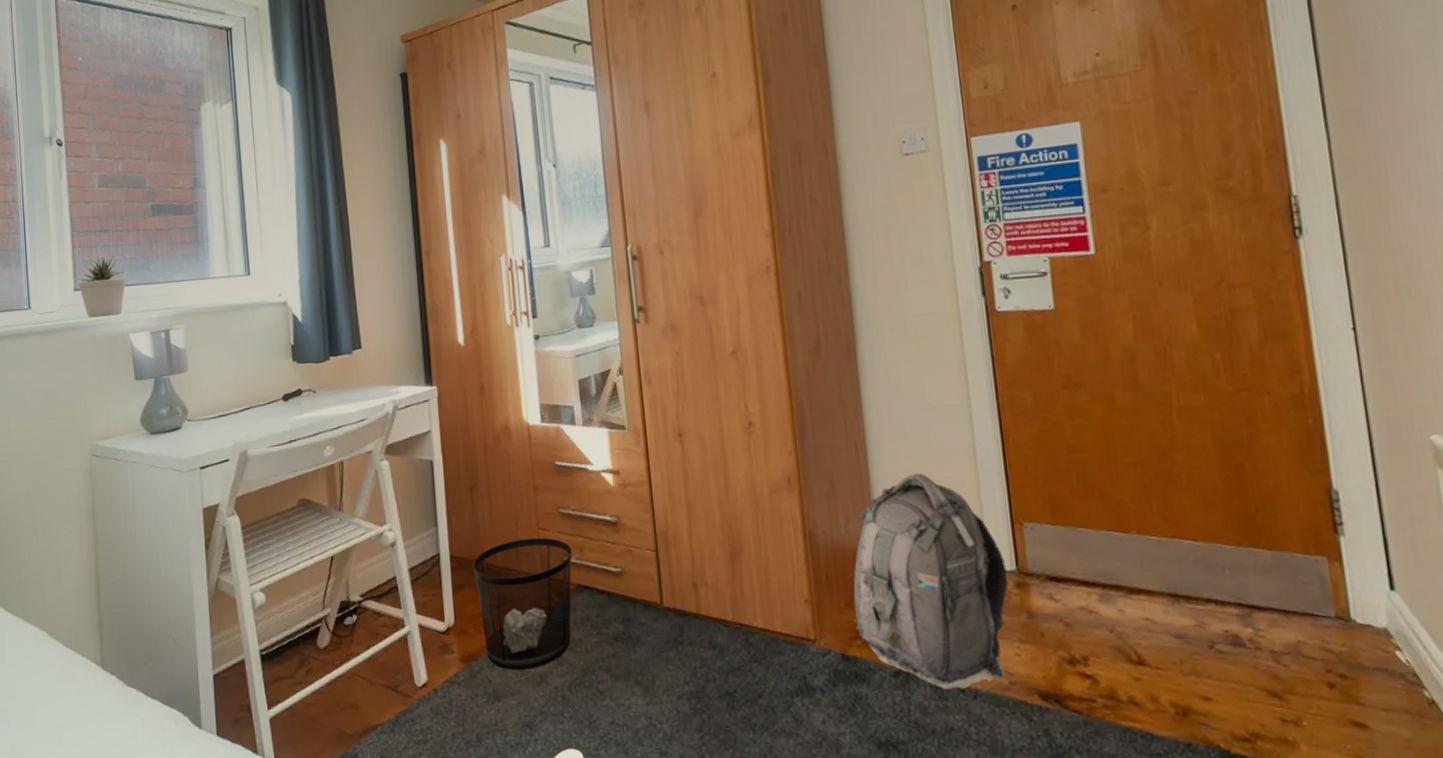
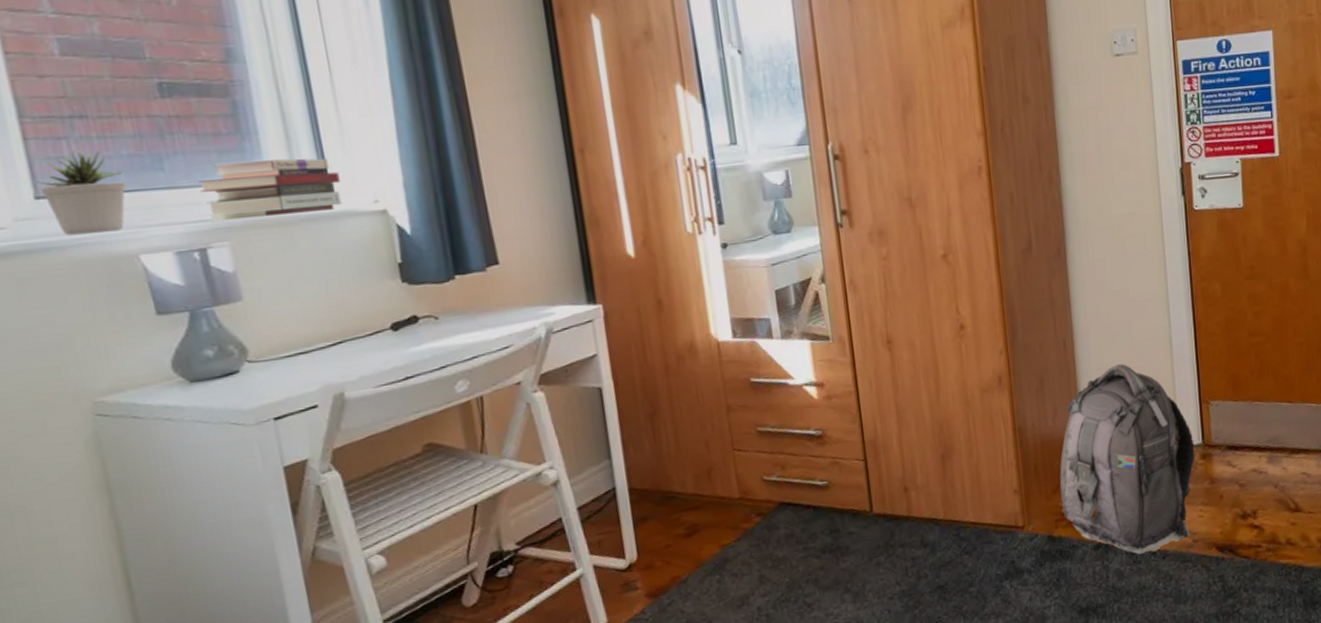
books: none [169,260,257,310] -> present [199,158,342,222]
waste bin: present [472,537,572,670] -> none [656,458,774,598]

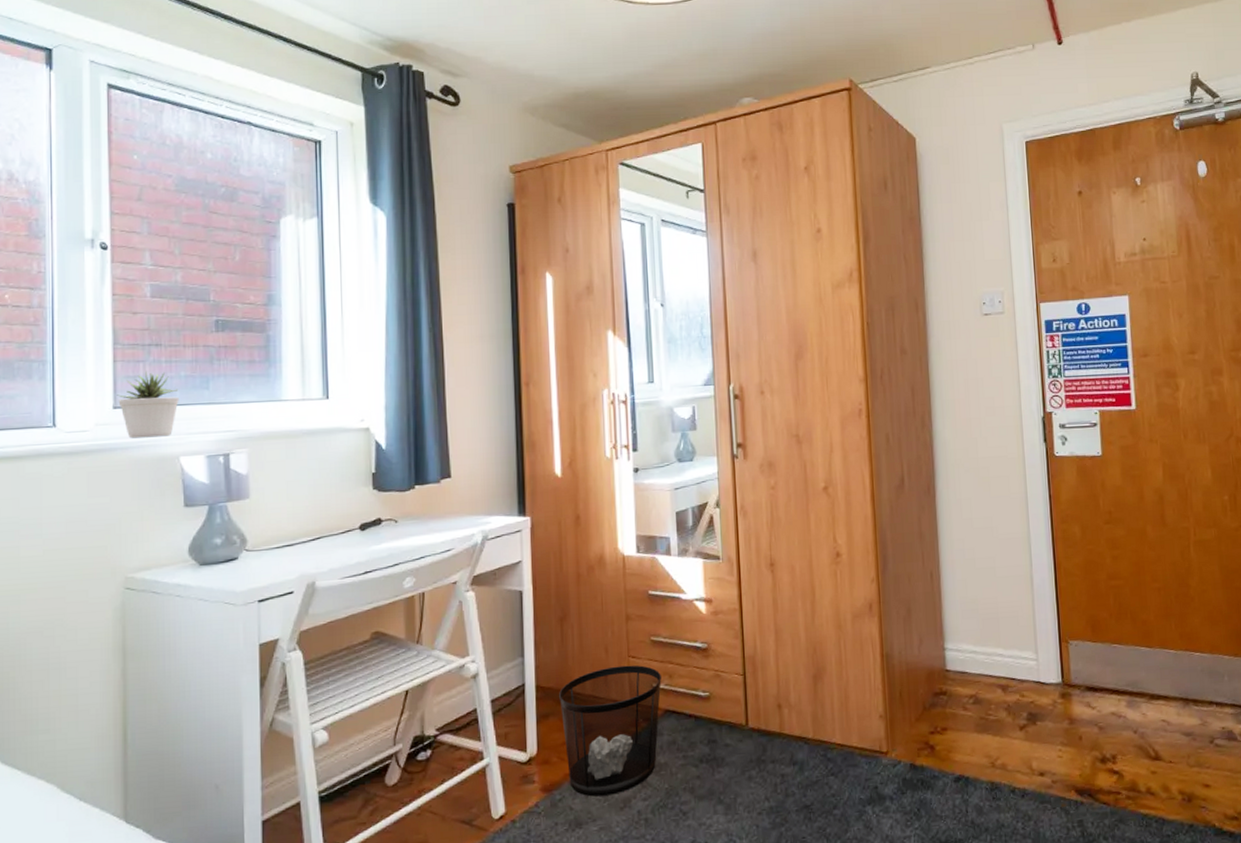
books: present [199,158,342,222] -> none [232,383,337,432]
waste bin: none [656,458,774,598] -> present [559,665,662,797]
backpack: present [1059,363,1196,555] -> none [922,598,1055,791]

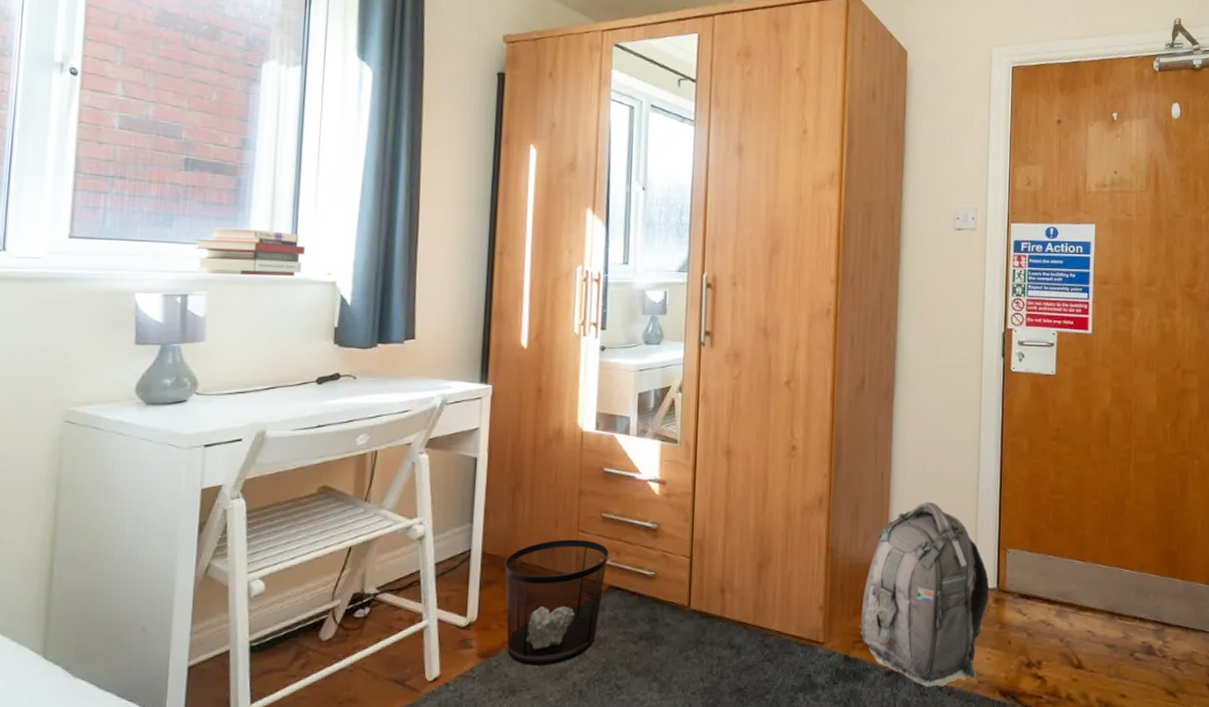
potted plant: present [117,371,179,439] -> none [74,203,140,271]
books: none [232,383,337,432] -> present [195,227,305,277]
backpack: none [922,598,1055,791] -> present [859,501,990,687]

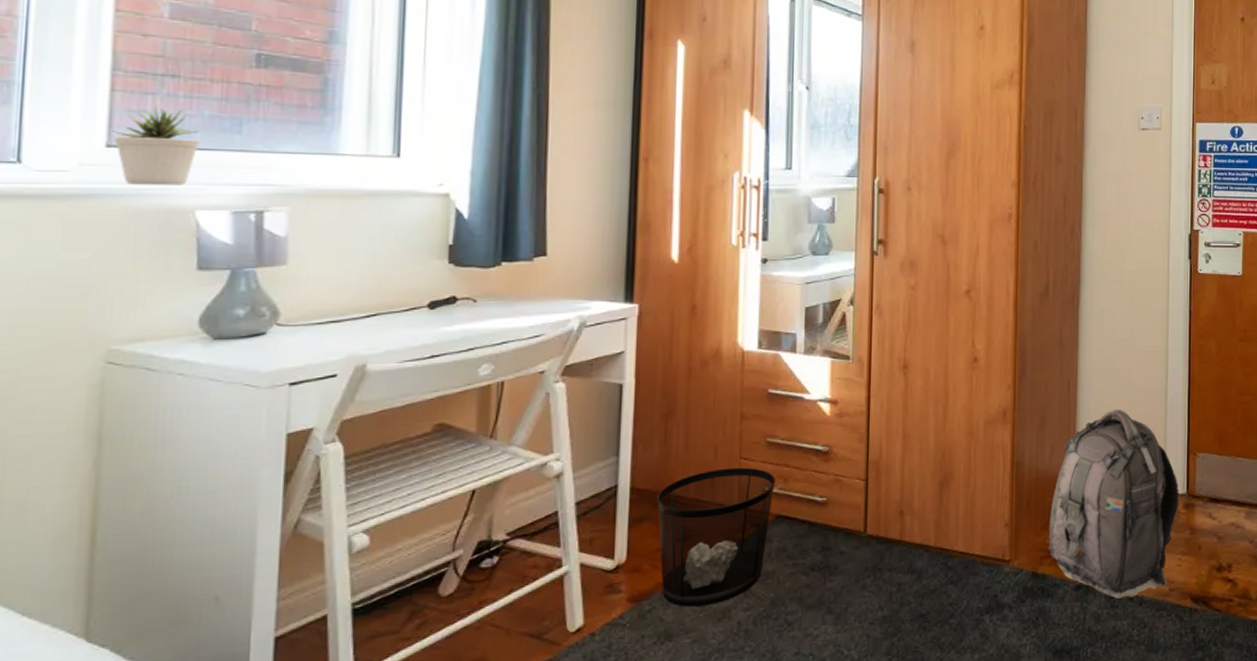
potted plant: none [74,203,140,271] -> present [112,105,200,185]
books: present [195,227,305,277] -> none [272,133,410,189]

